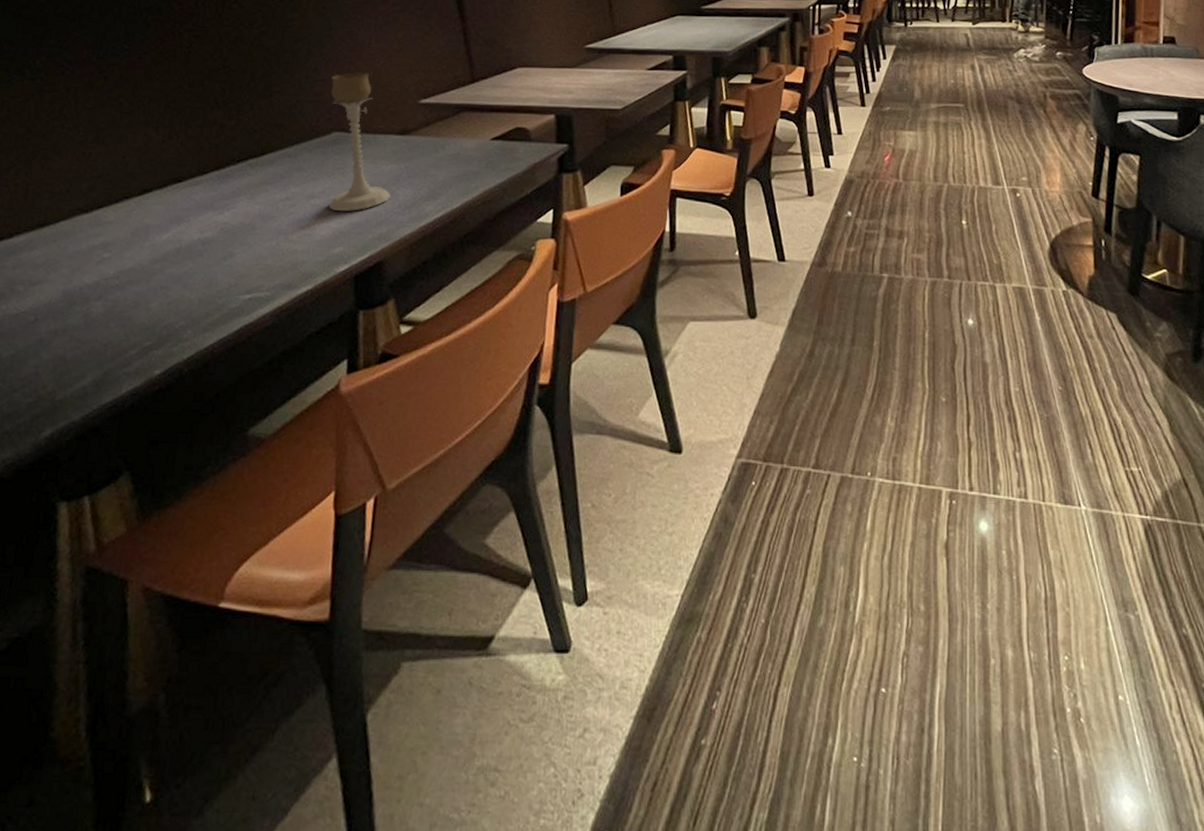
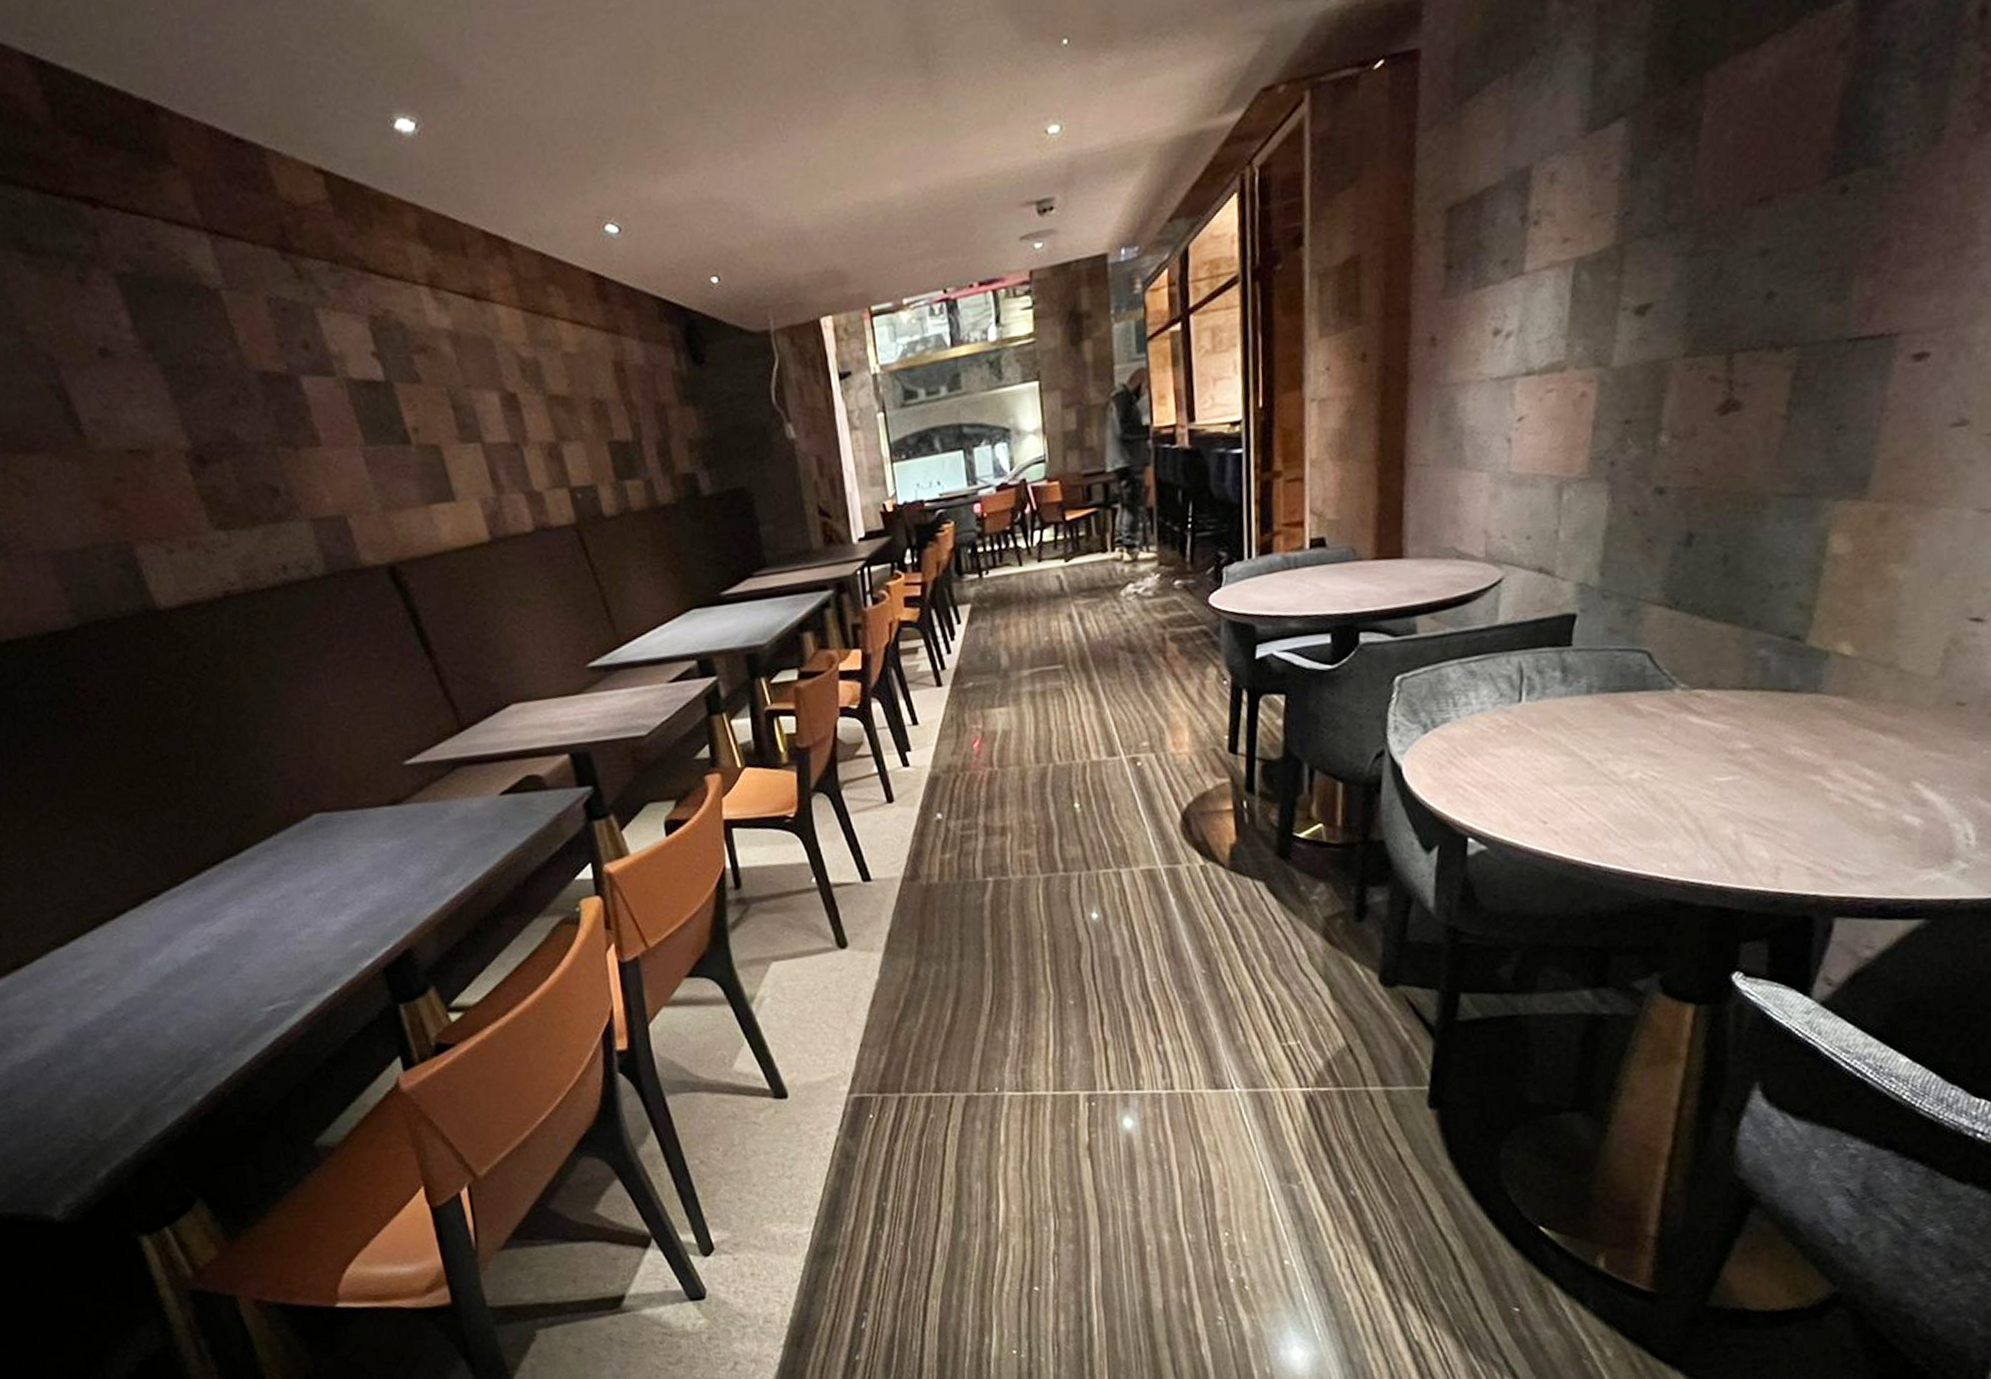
candle holder: present [328,72,391,212] -> none [291,738,401,902]

